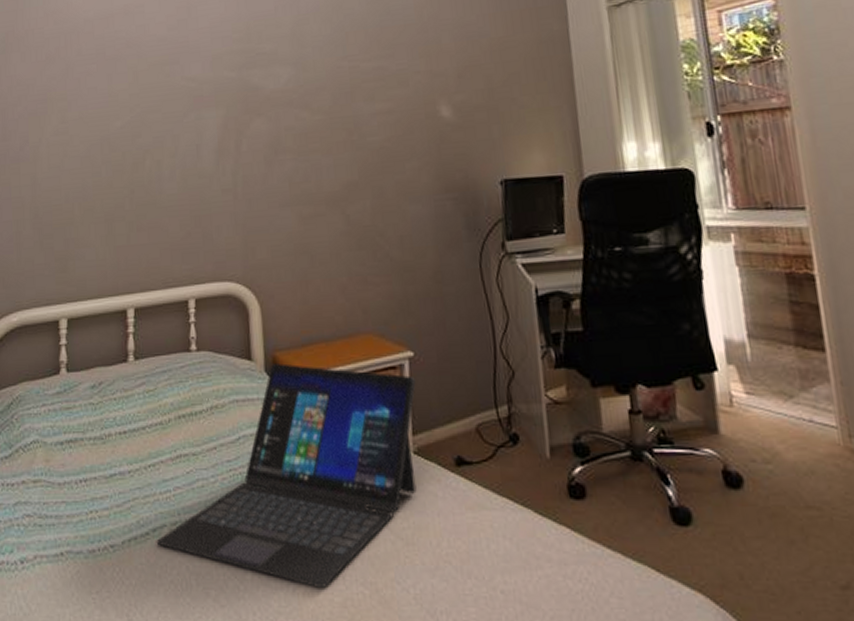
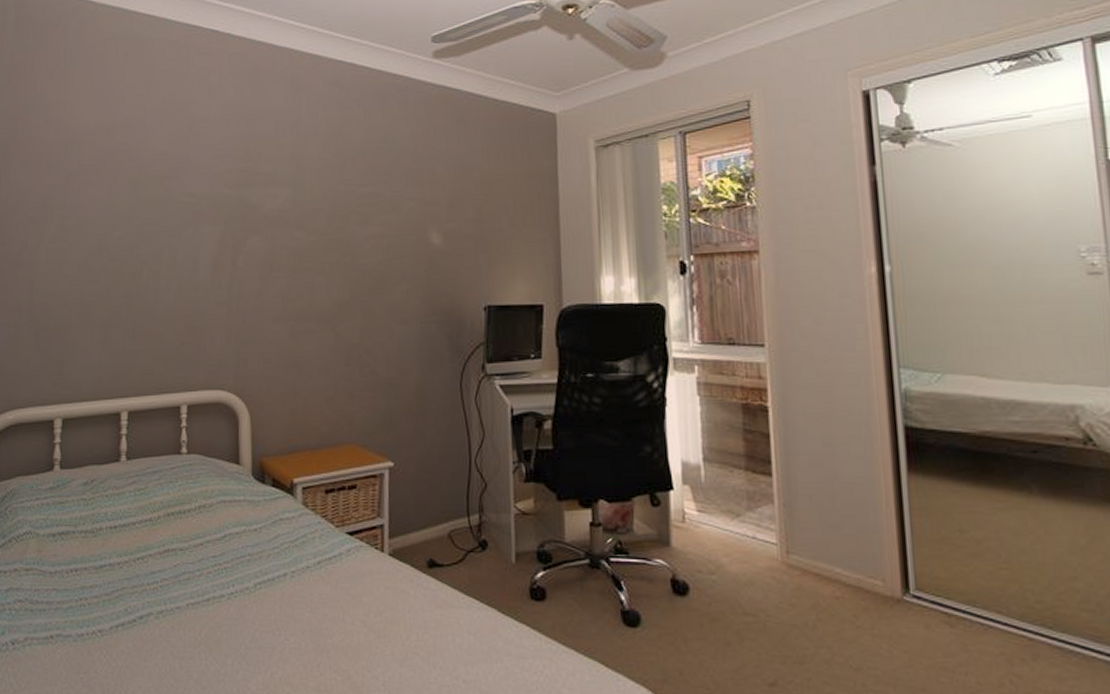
laptop: present [156,363,417,589] -> none [142,468,394,675]

